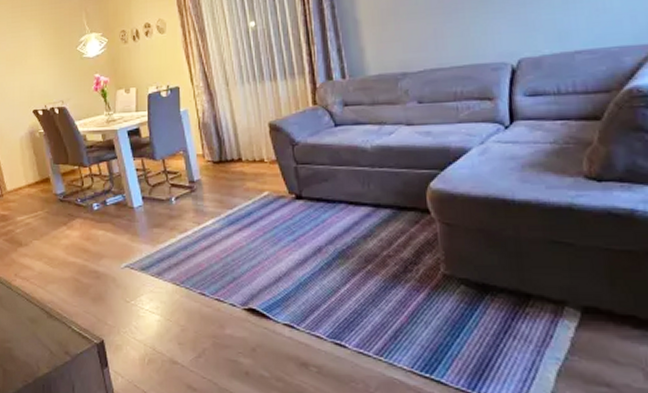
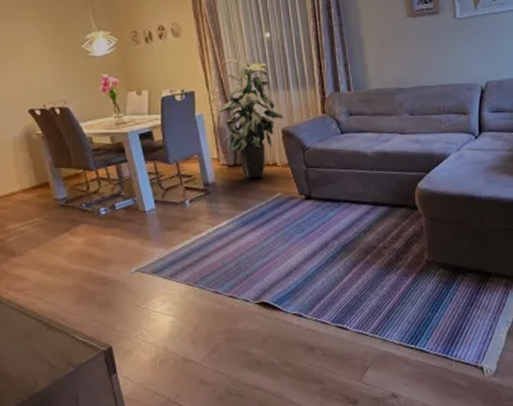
indoor plant: none [204,51,271,176] -> present [219,59,284,179]

